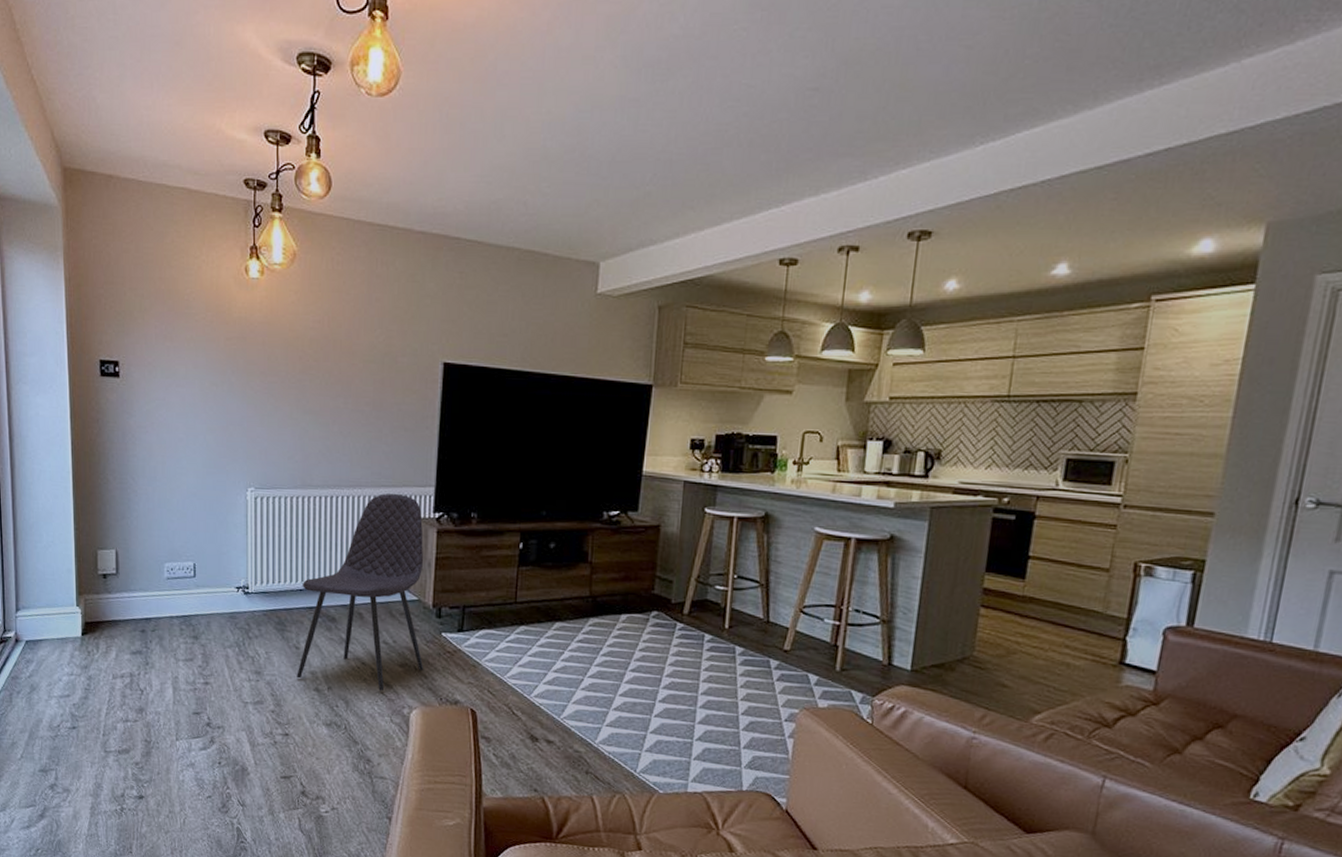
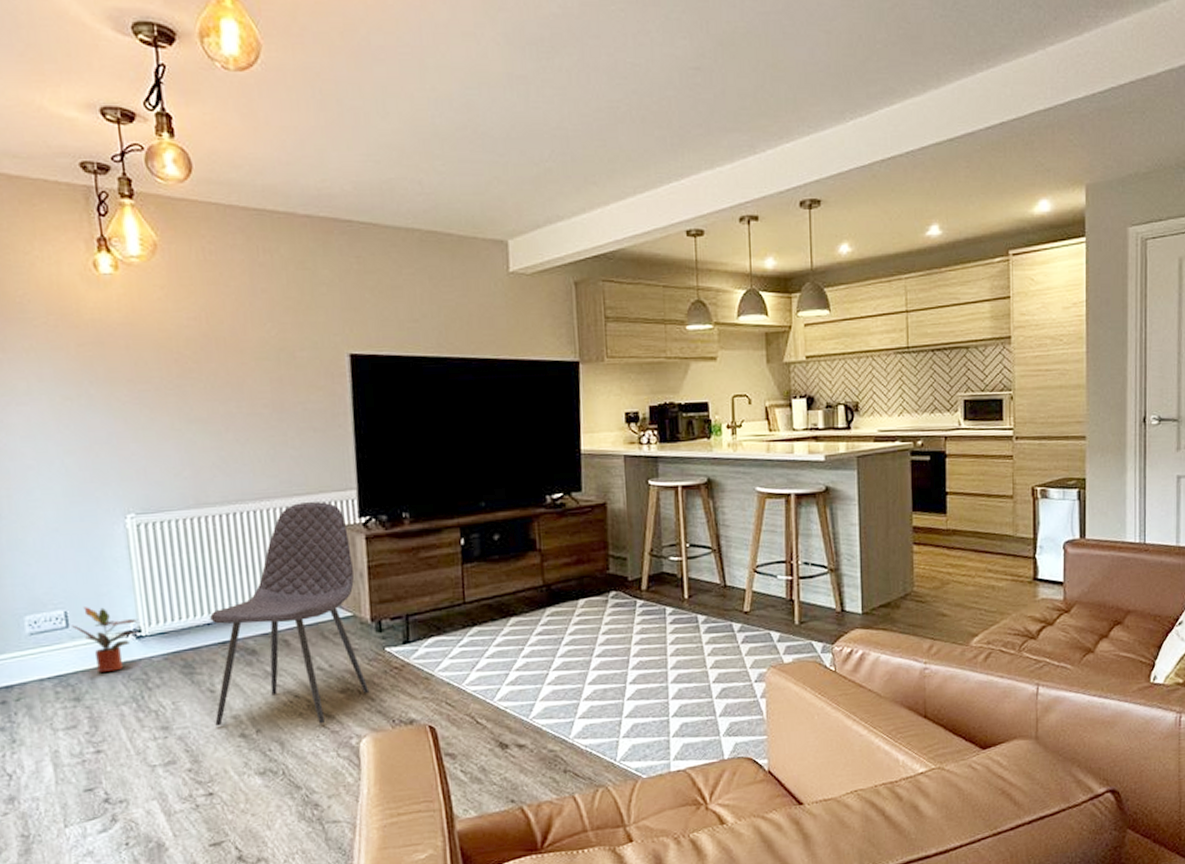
potted plant: none [198,562,246,619] -> present [72,607,138,674]

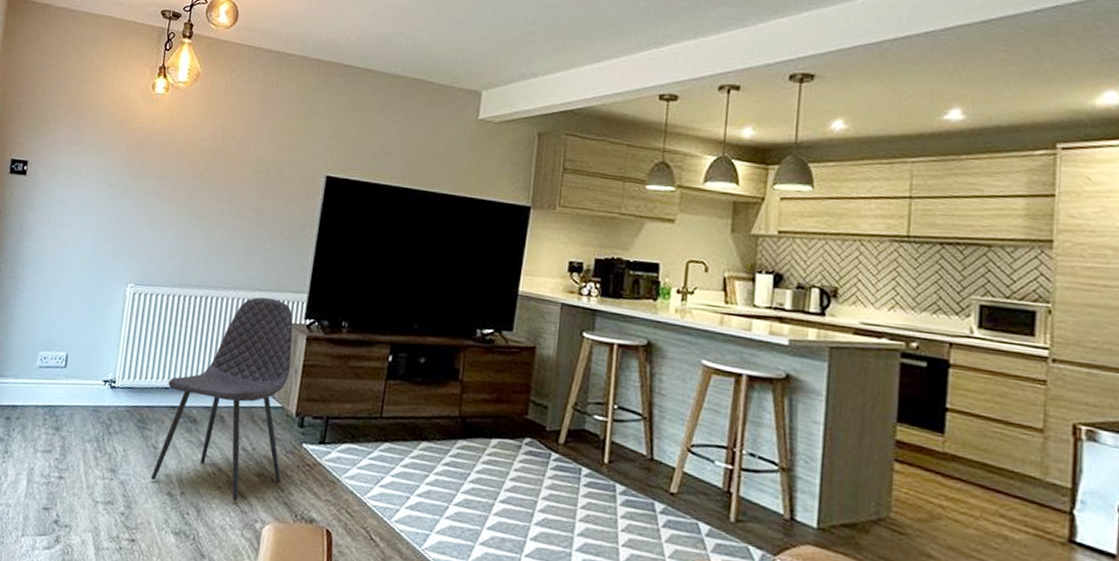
potted plant: present [72,607,138,674] -> none [69,353,115,412]

